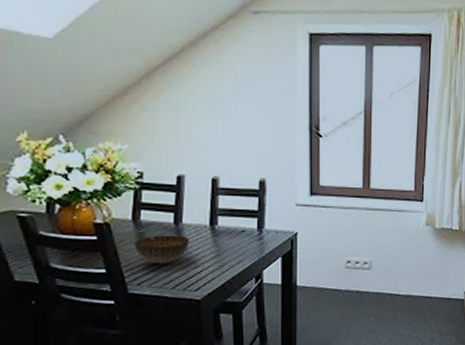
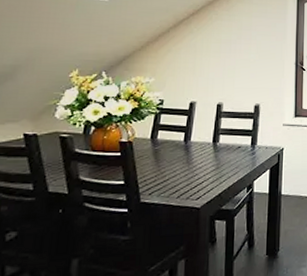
bowl: present [135,235,190,264] -> none [150,151,196,176]

